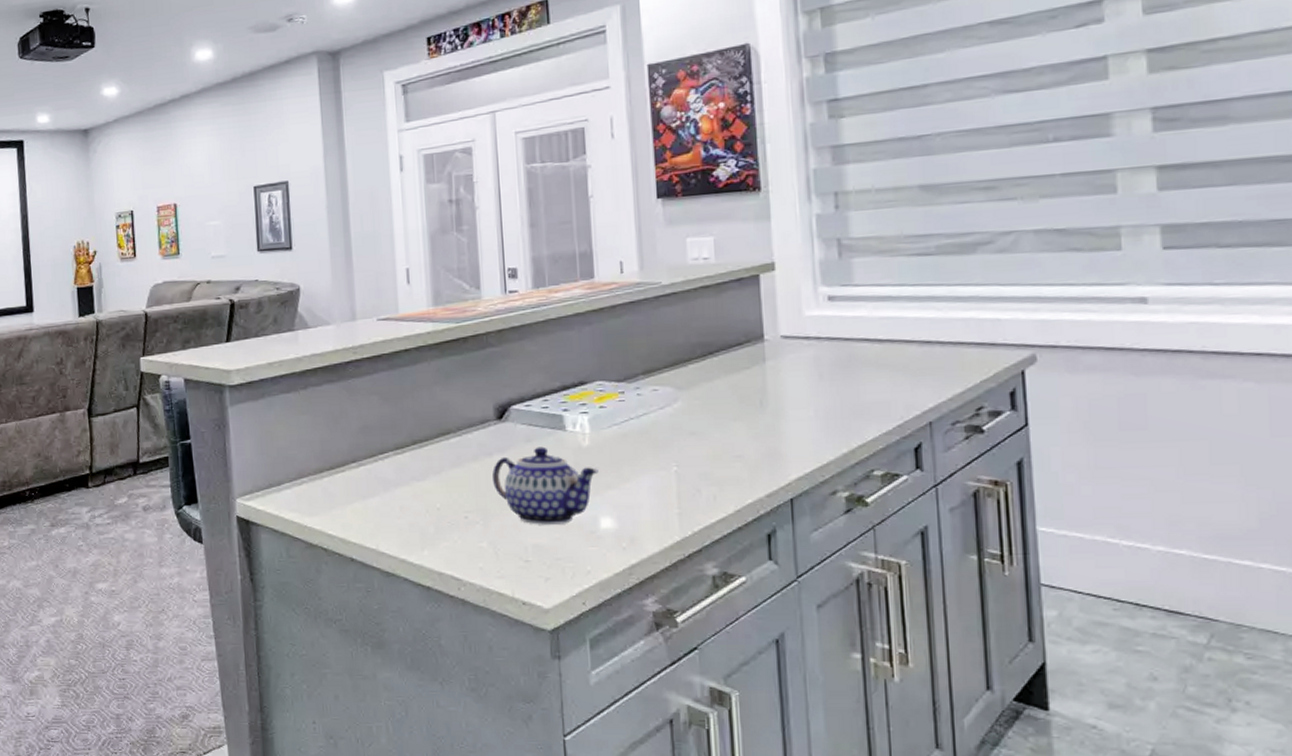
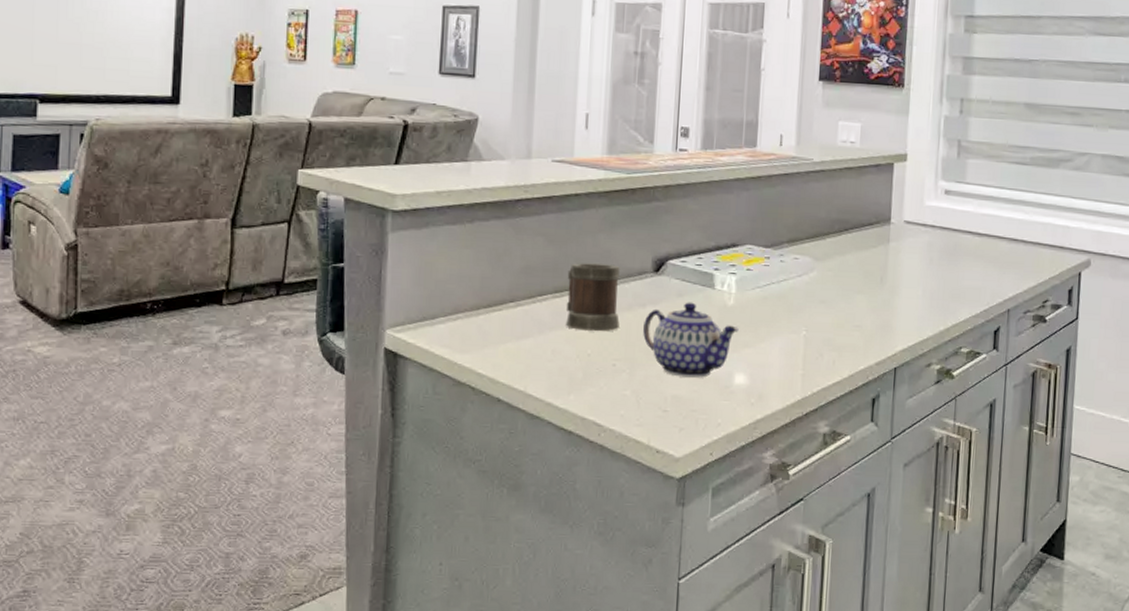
mug: none [406,416,468,486] -> present [565,263,620,332]

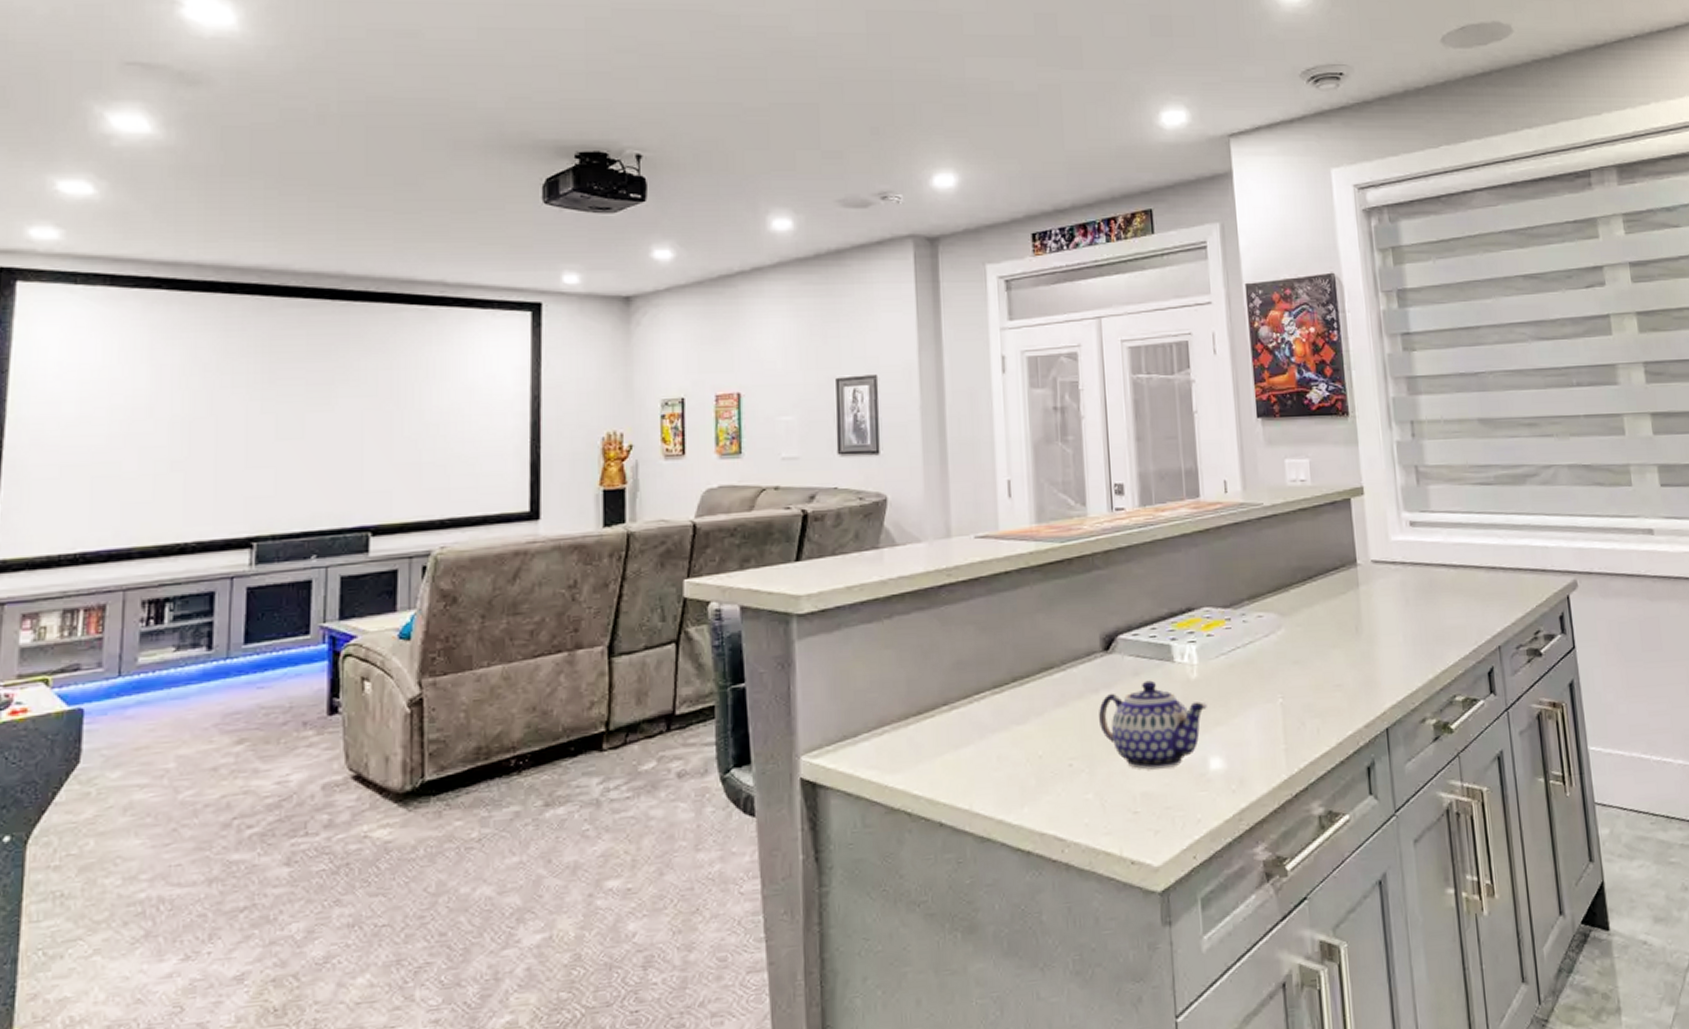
mug: present [565,263,620,332] -> none [1006,647,1073,730]

